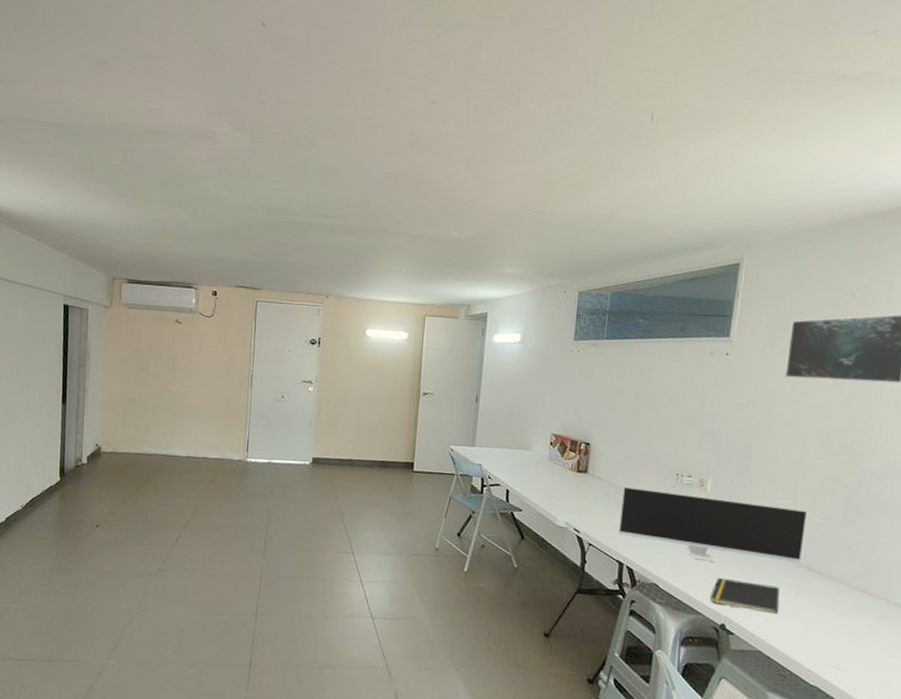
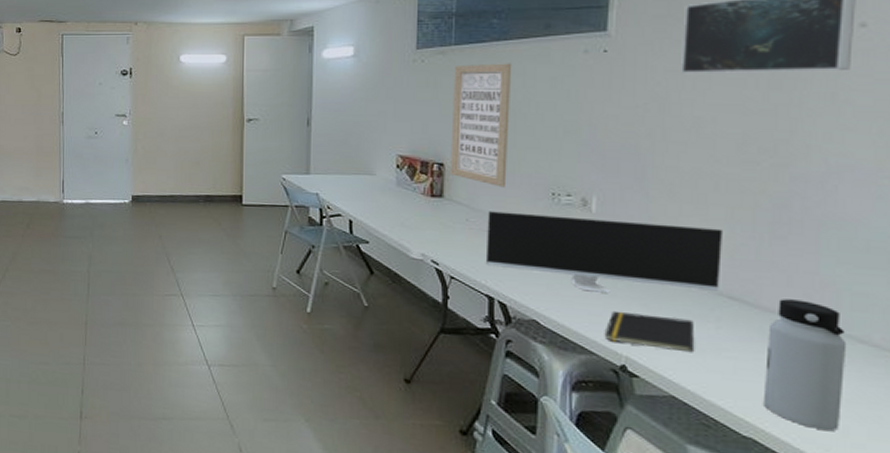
wall art: none [595,357,652,467] -> present [450,63,512,188]
water bottle: none [827,571,892,681] -> present [762,299,847,432]

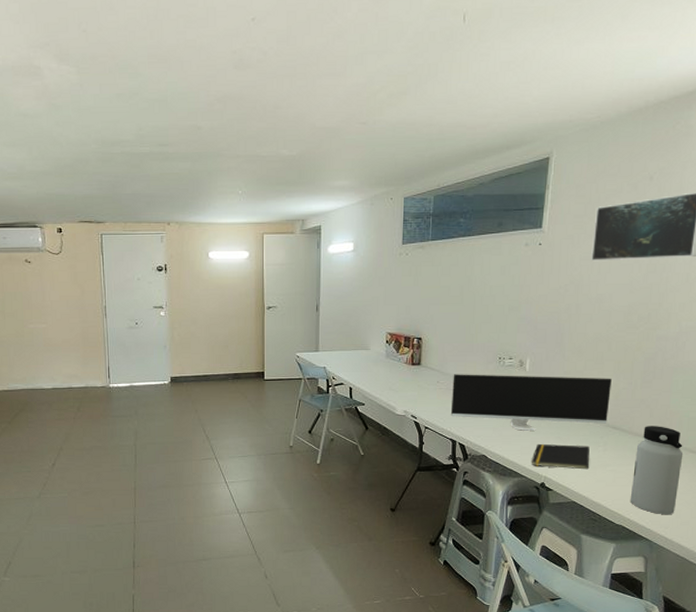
wall art: present [450,63,512,188] -> none [426,255,474,355]

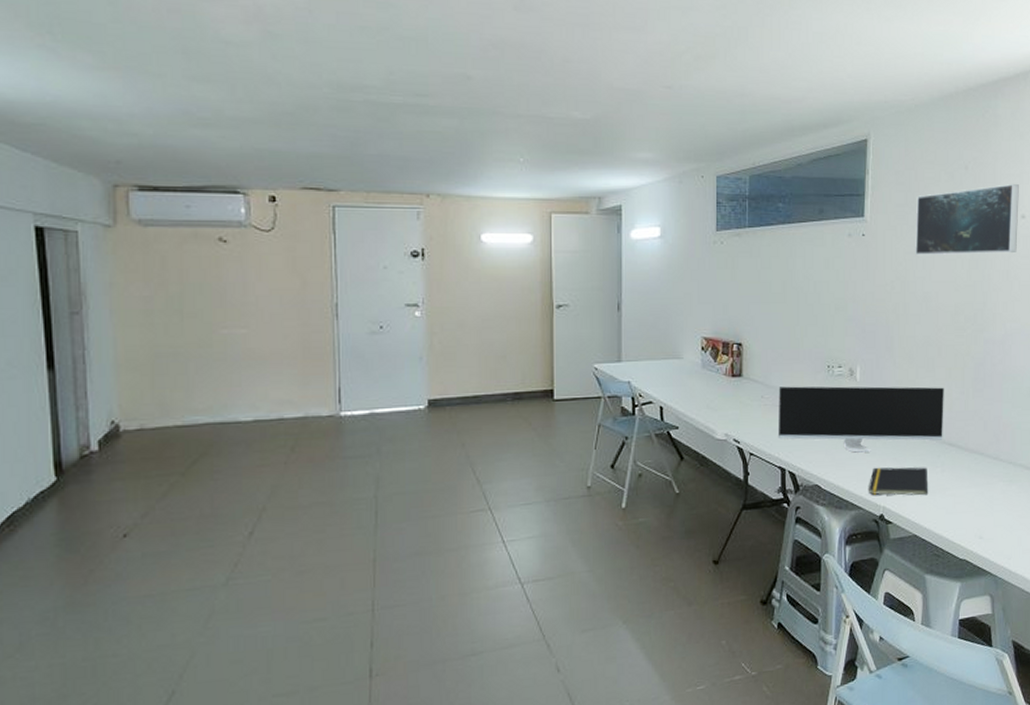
water bottle: present [630,426,684,515] -> none [971,440,1019,544]

